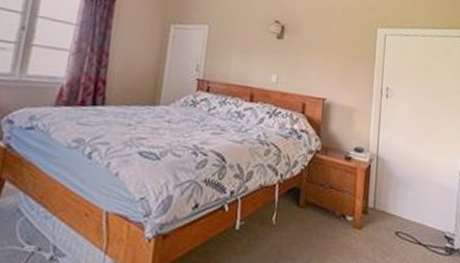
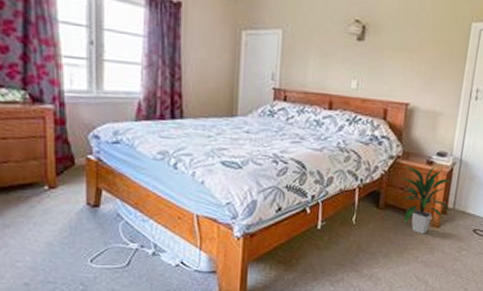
indoor plant: none [320,161,373,237] -> present [400,165,453,234]

